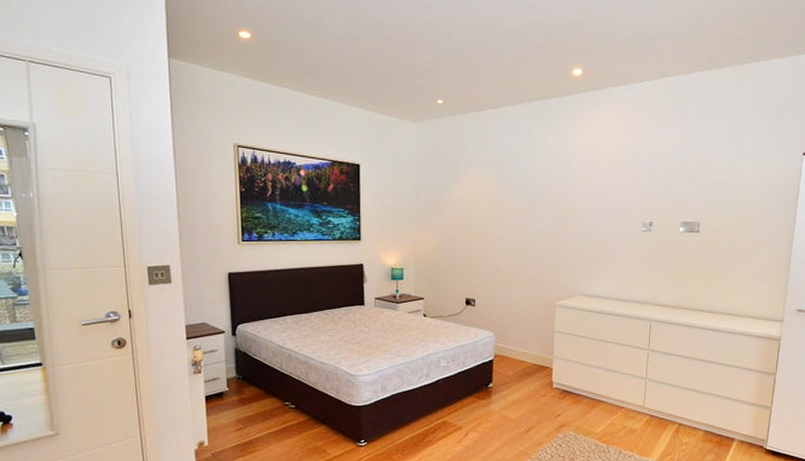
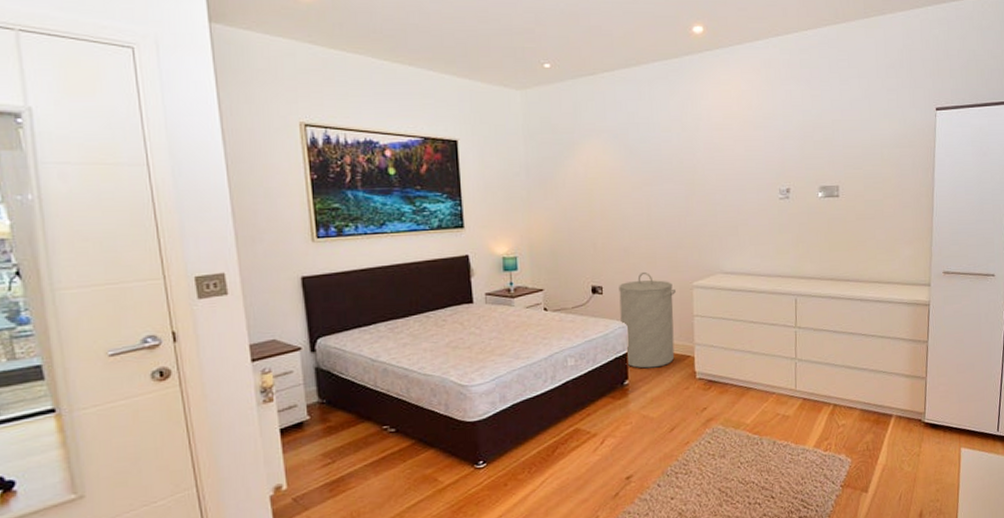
laundry hamper: none [489,289,540,375] -> present [619,271,676,369]

